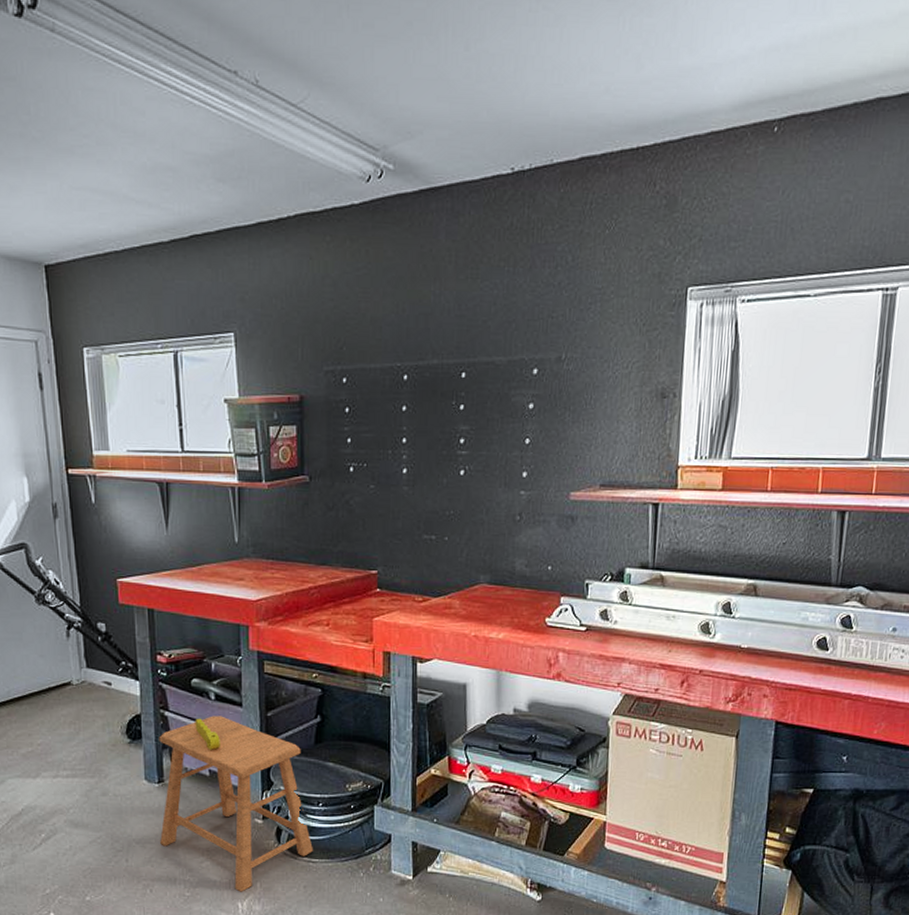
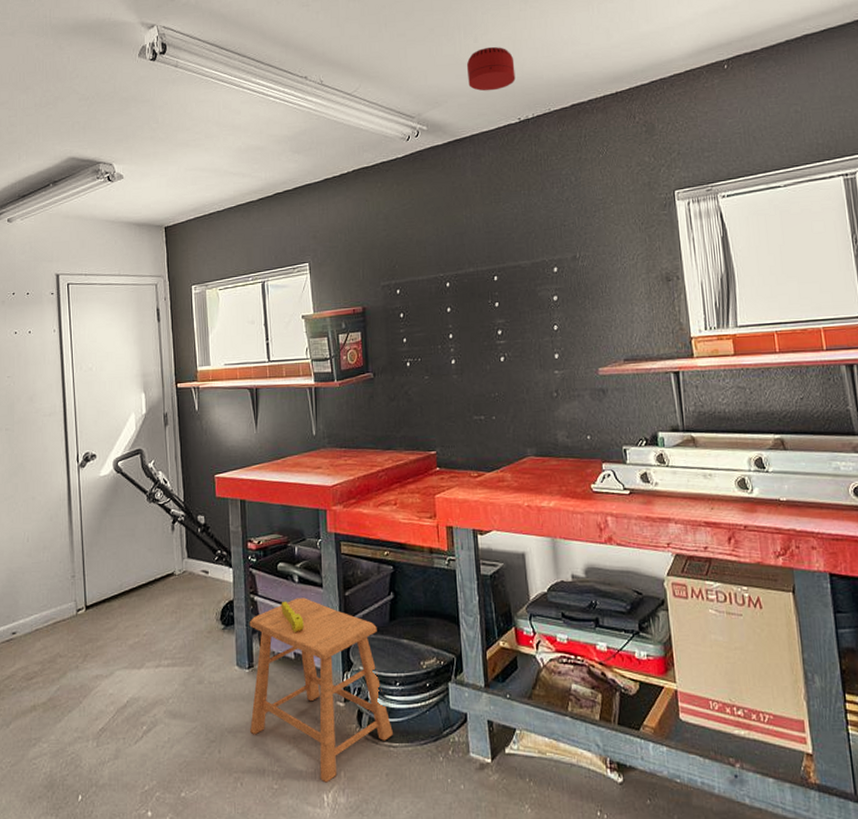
smoke detector: none [451,60,515,125] -> present [466,46,516,91]

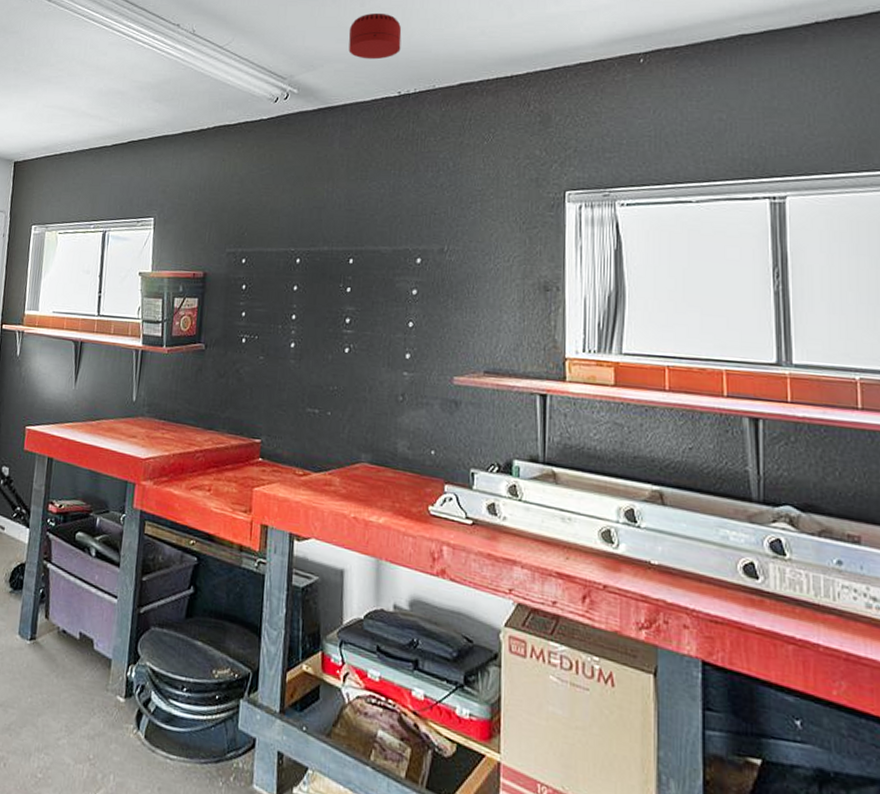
stool: present [249,598,393,783] -> none [22,573,173,784]
tool: present [281,601,304,632] -> none [73,574,95,611]

